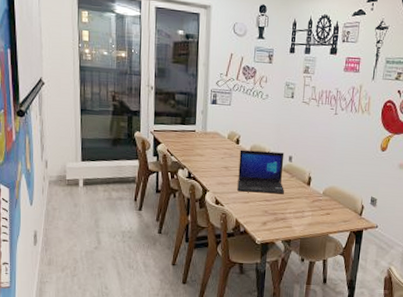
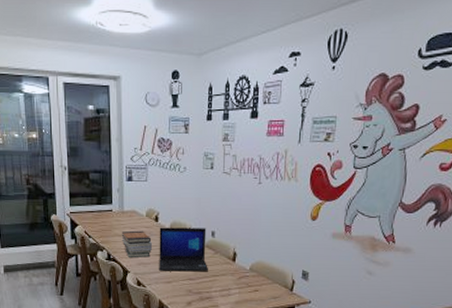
book stack: none [202,151,232,178] -> present [121,230,152,257]

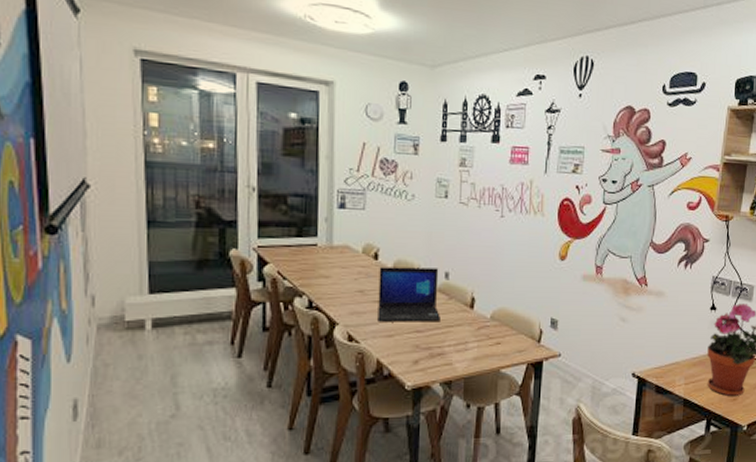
book stack: present [121,230,152,257] -> none [328,270,369,305]

